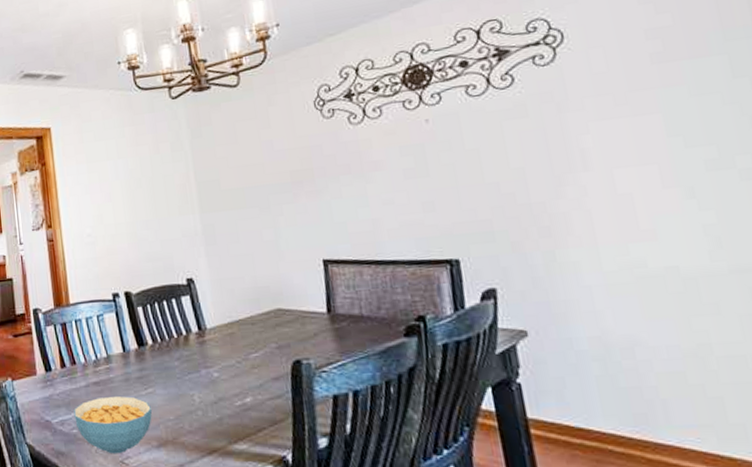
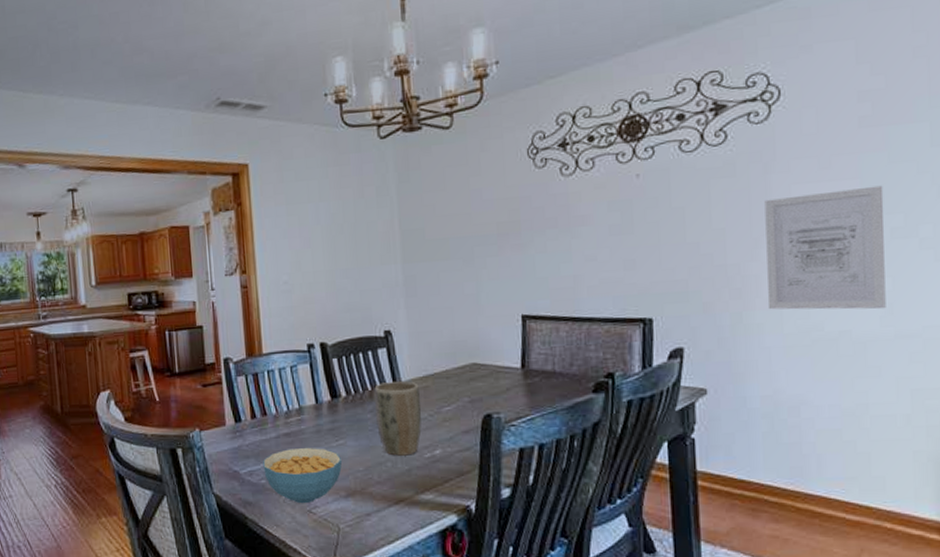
plant pot: none [180,328,230,404] -> present [374,381,422,456]
wall art: none [562,118,714,247] -> present [764,185,886,310]

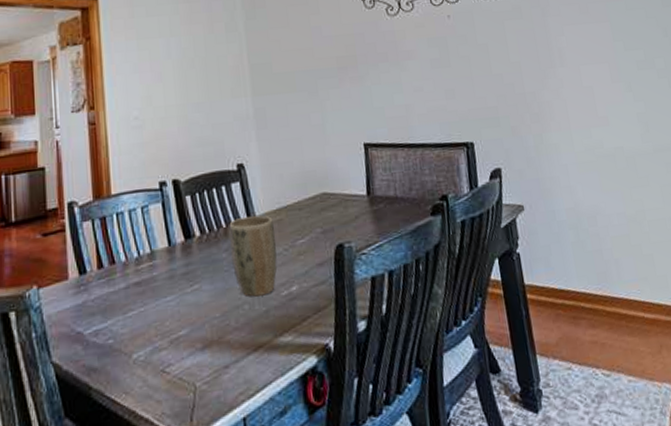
cereal bowl: present [263,447,343,504] -> none [110,295,198,363]
wall art: present [764,185,886,310] -> none [546,27,644,131]

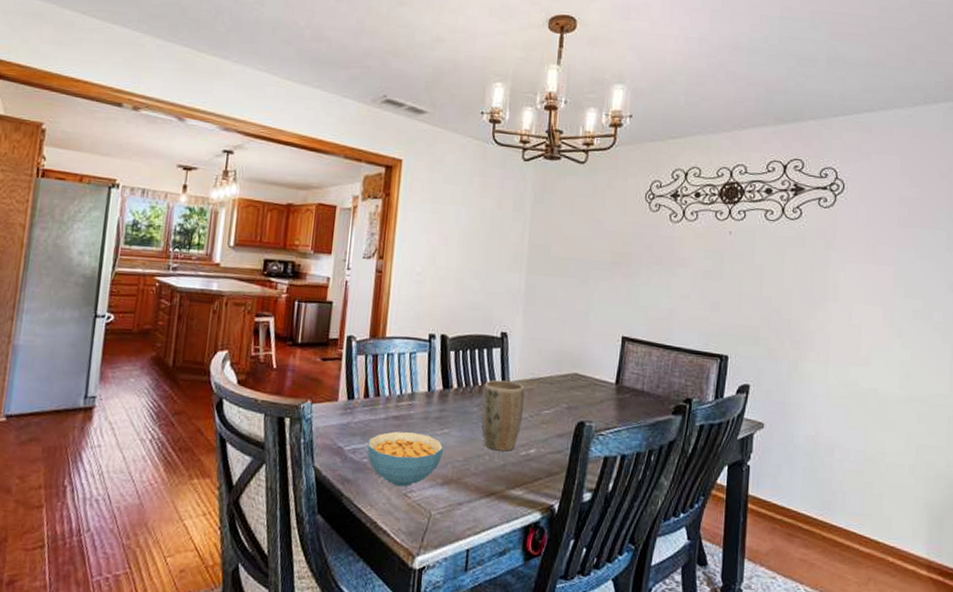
cereal bowl: none [110,295,198,363] -> present [367,431,444,487]

